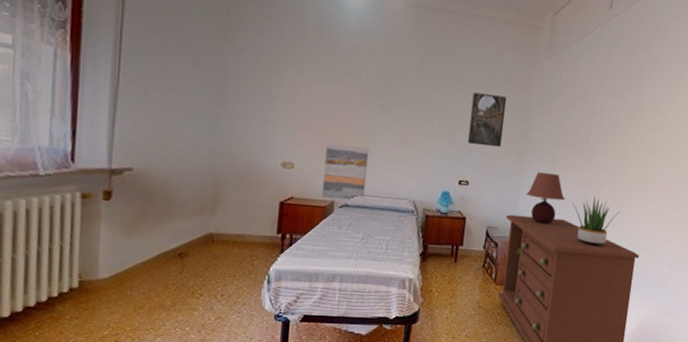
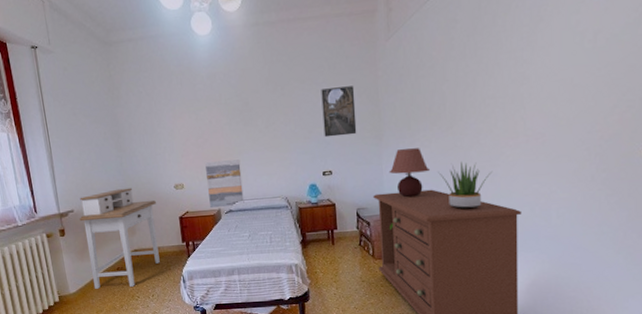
desk: none [138,152,255,280] -> present [79,188,160,289]

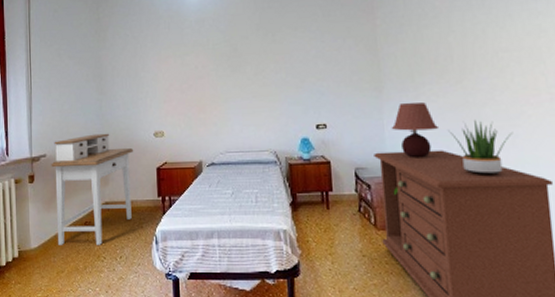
wall art: present [205,159,244,207] -> none [188,108,229,159]
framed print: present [321,86,357,138] -> none [314,34,354,88]

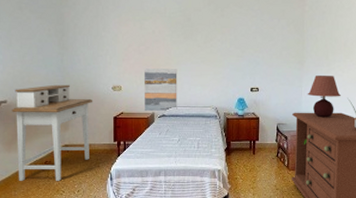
wall art: none [188,108,229,159] -> present [145,68,178,111]

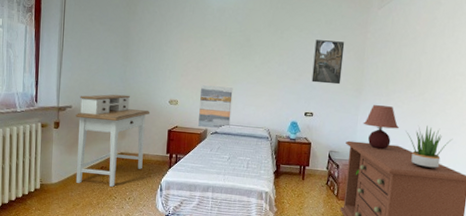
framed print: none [255,15,284,58] -> present [311,40,345,85]

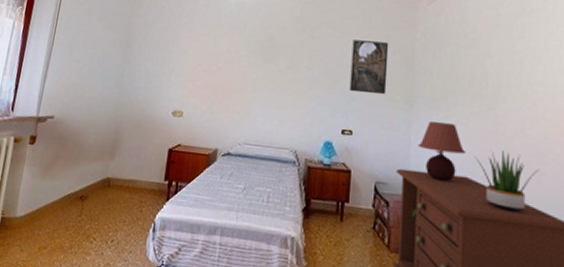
desk: present [75,94,151,187] -> none [47,102,149,224]
wall art: present [198,85,233,128] -> none [207,93,252,148]

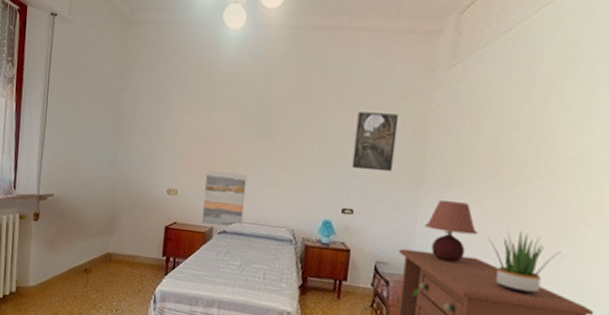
wall art: none [207,93,252,148] -> present [202,171,247,226]

